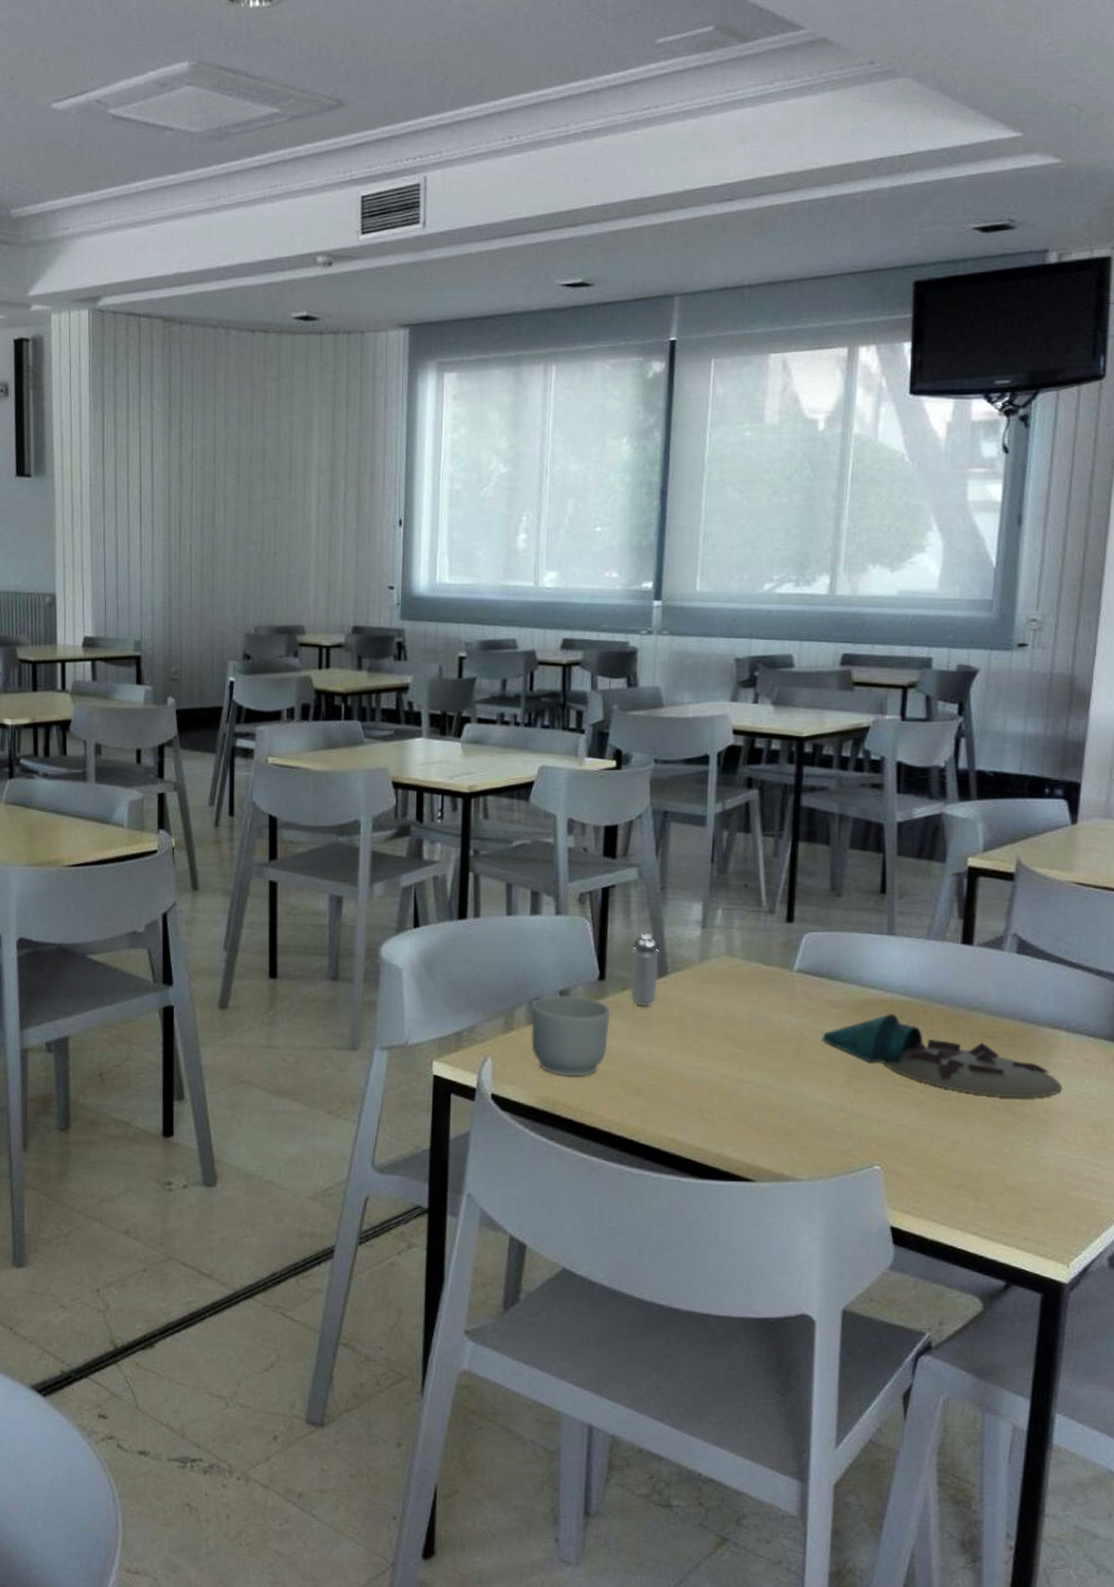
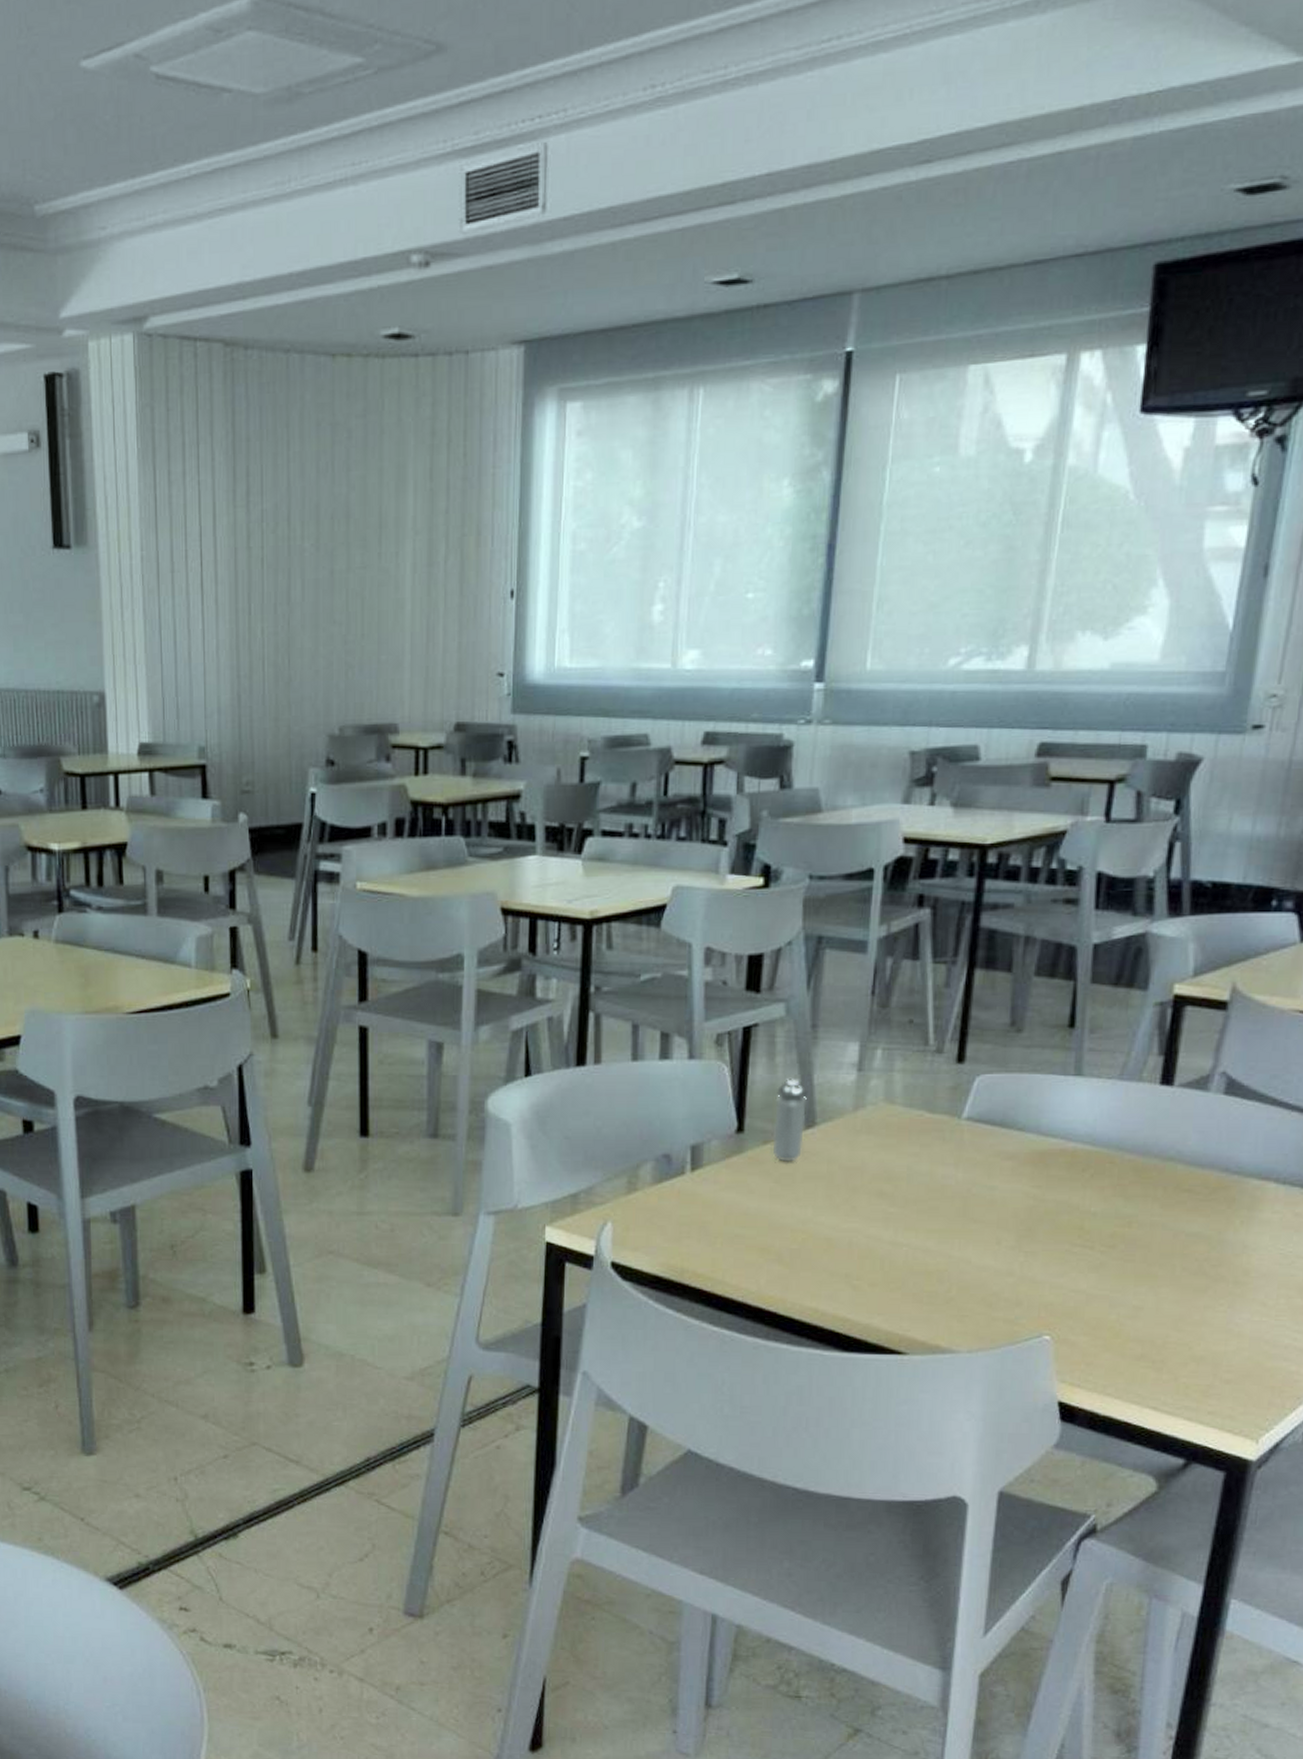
mug: present [531,995,609,1077] -> none [657,1151,748,1242]
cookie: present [822,1013,1062,1098] -> none [991,1165,1266,1258]

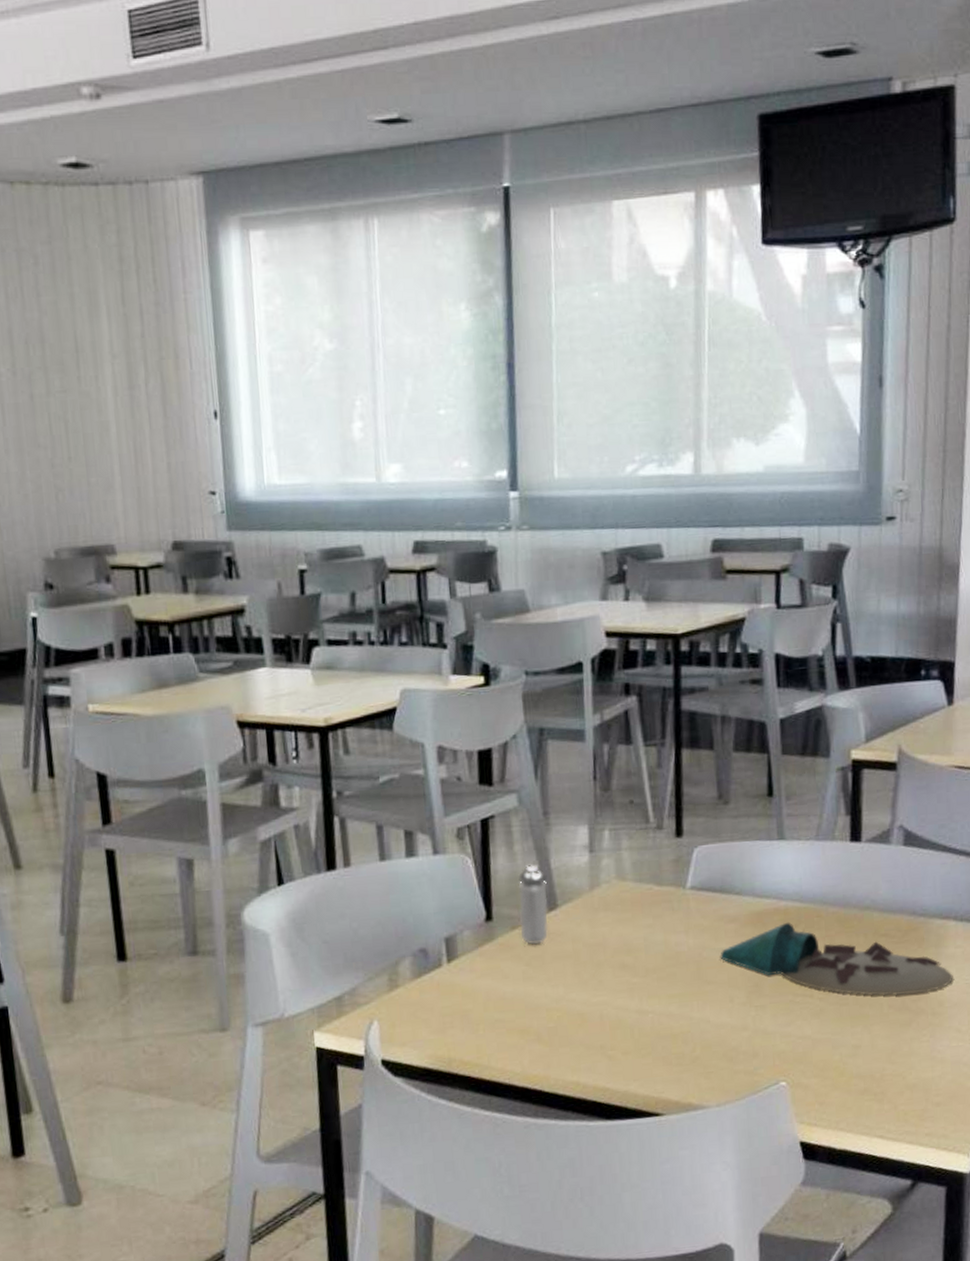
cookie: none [991,1165,1266,1258] -> present [720,922,953,996]

